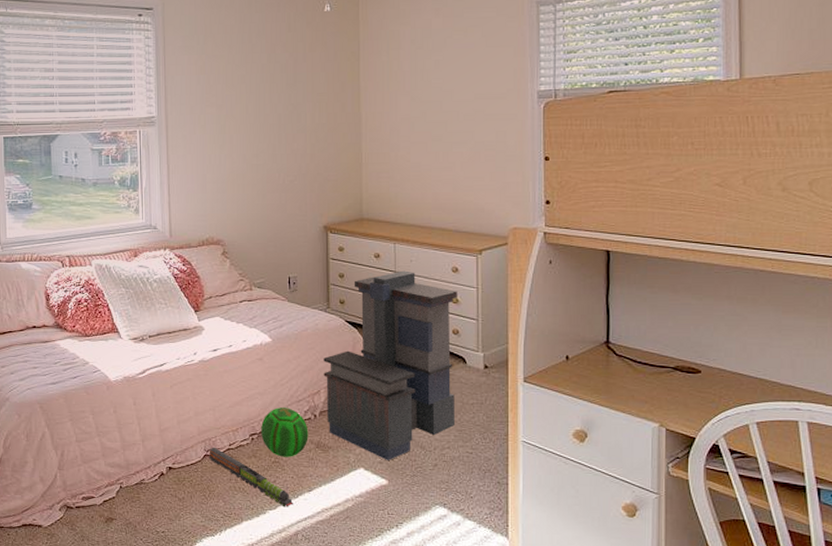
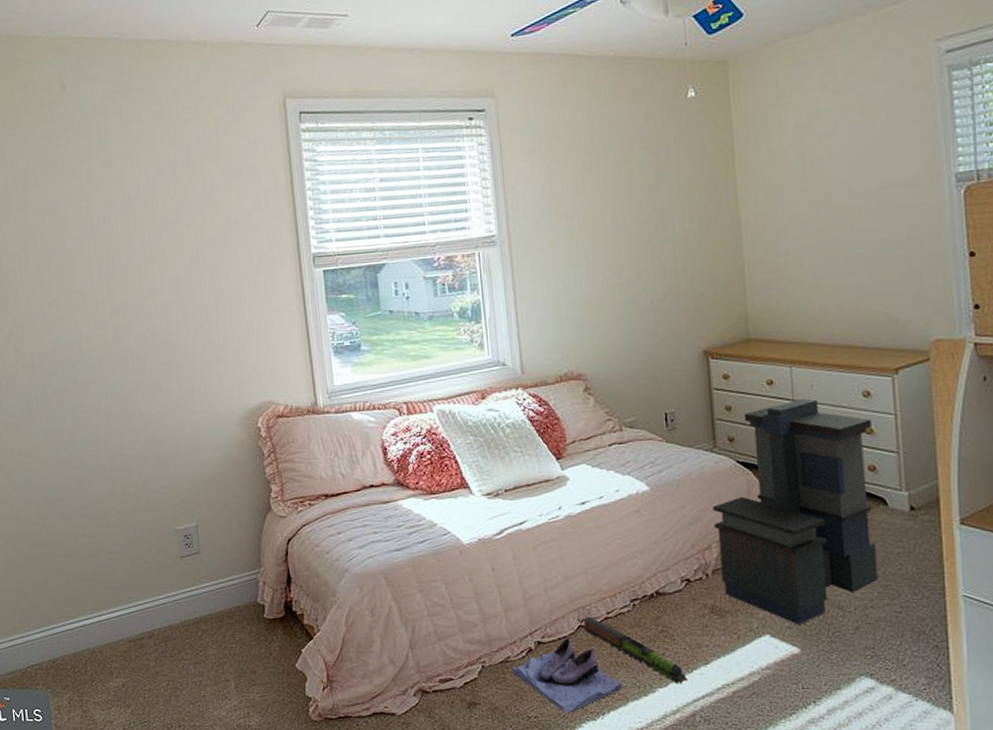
shoe: none [145,463,239,530] -> present [511,635,623,714]
ball: present [261,406,309,457] -> none [643,566,701,625]

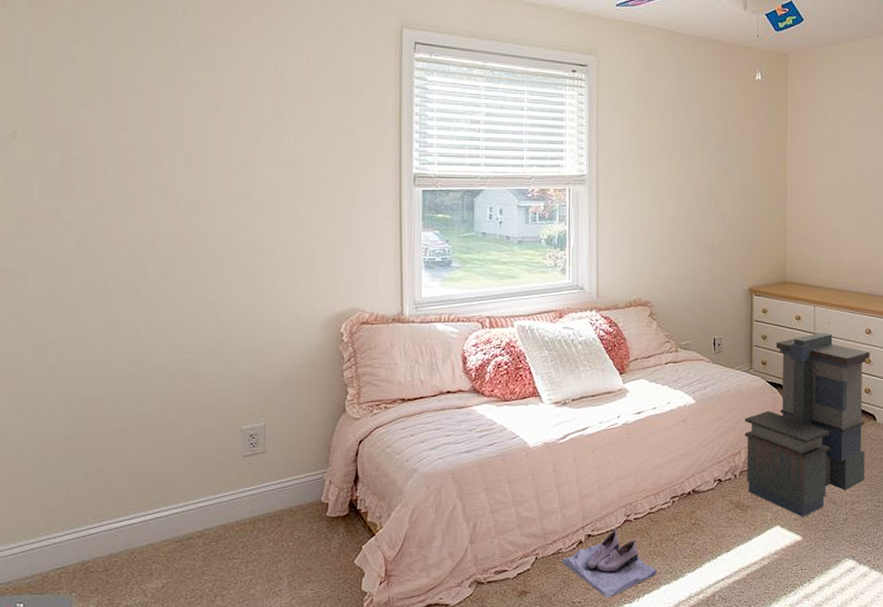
toy train: present [583,616,688,684] -> none [629,511,712,569]

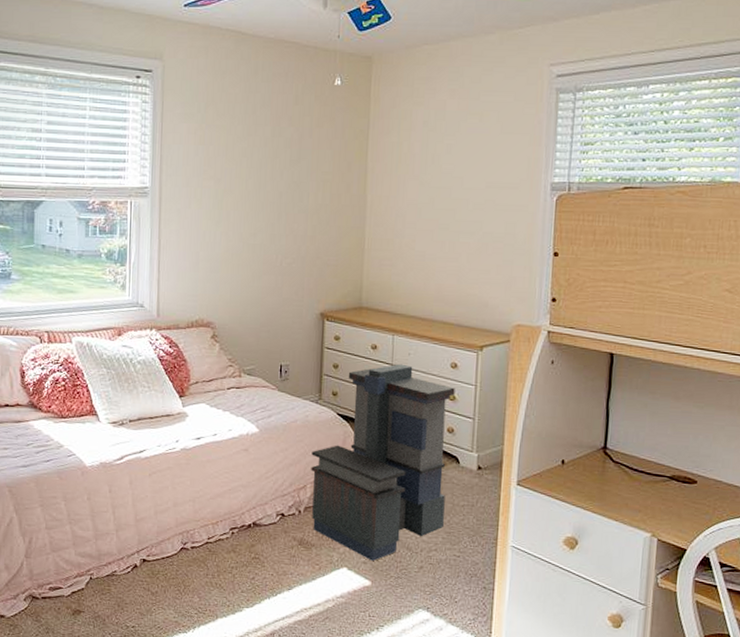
shoe: present [562,529,657,598] -> none [116,556,214,626]

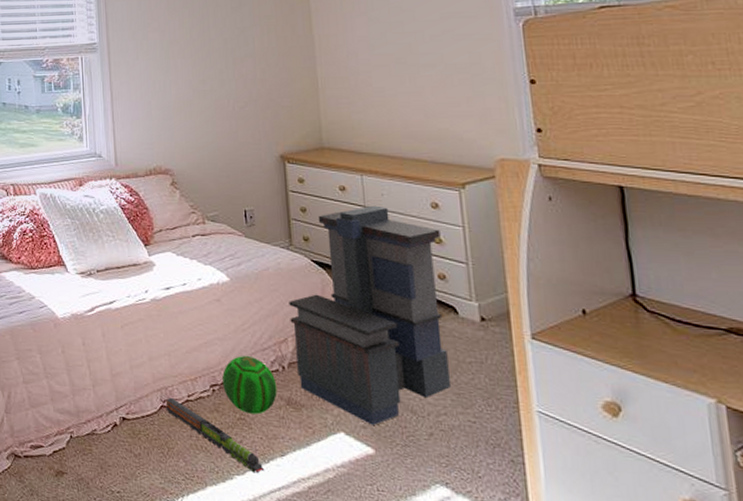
toy train: none [185,540,272,606] -> present [166,397,265,474]
ball: none [242,500,292,554] -> present [222,355,277,414]

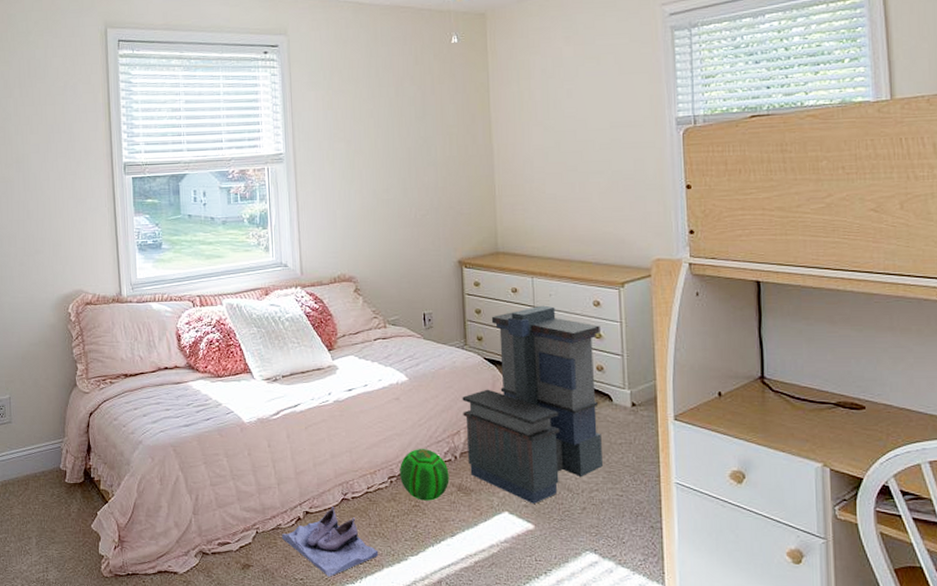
shoe: none [97,414,202,492] -> present [282,507,379,577]
toy train: present [166,397,265,474] -> none [346,490,437,554]

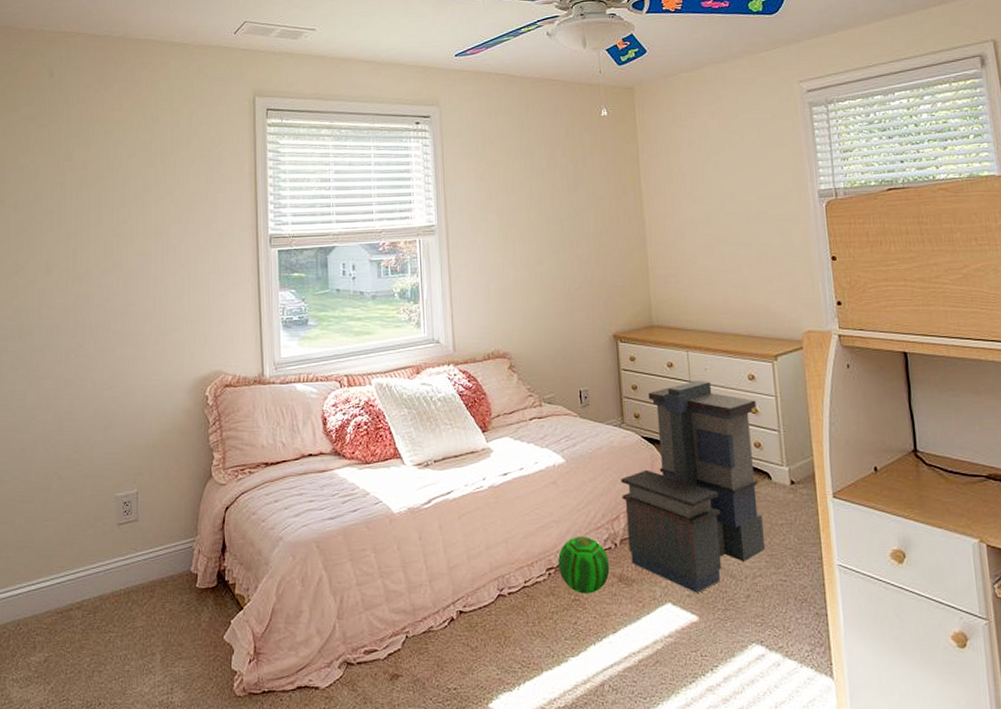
shoe: present [282,507,379,577] -> none [434,604,538,685]

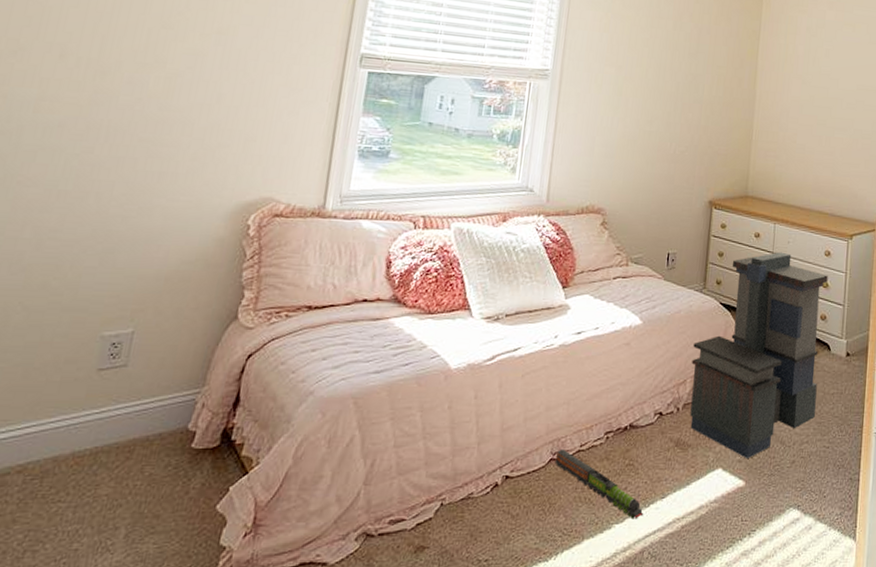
toy train: none [502,585,598,653] -> present [554,448,644,520]
ball: present [558,535,610,594] -> none [617,399,669,459]

